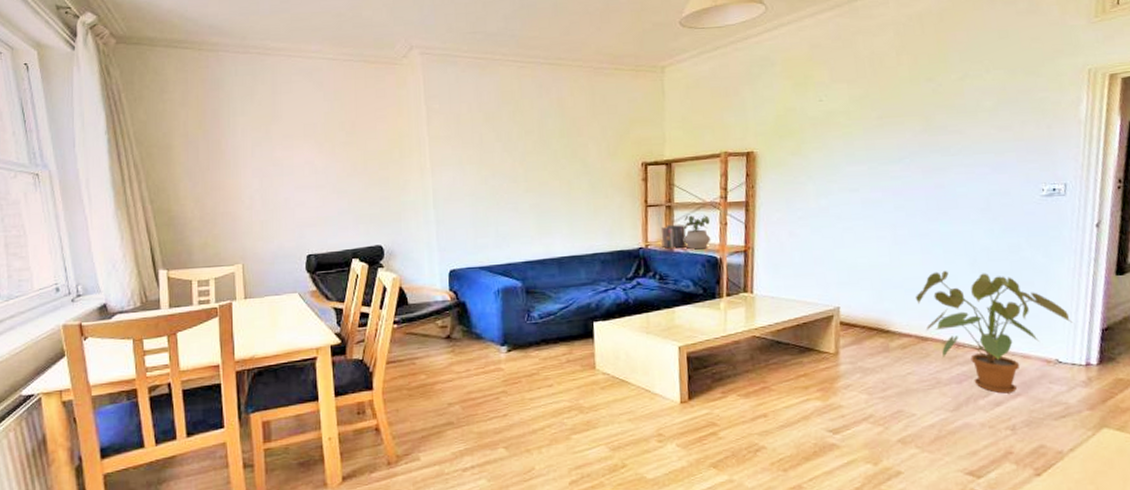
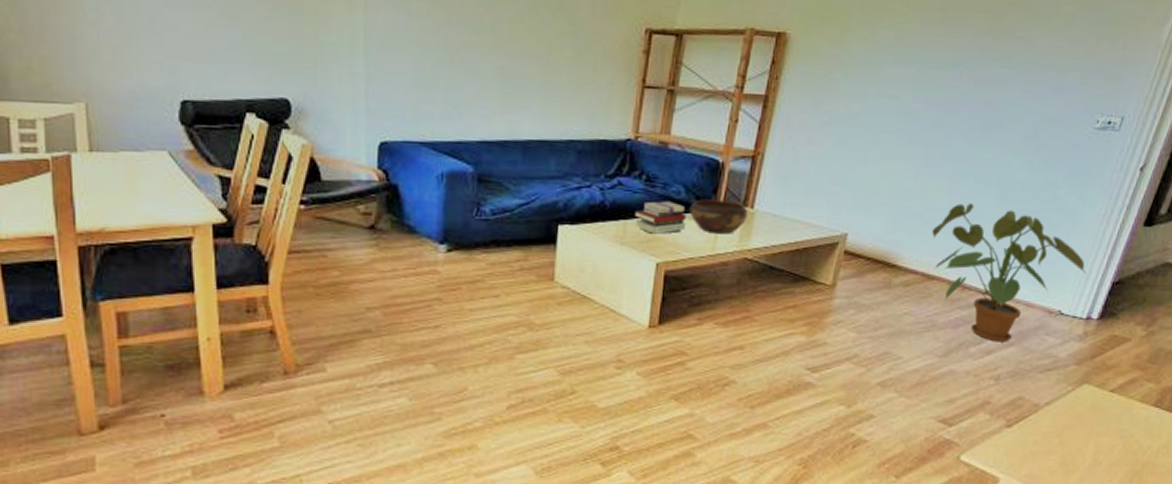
books: none [655,294,698,323] -> present [635,201,686,234]
books: present [660,224,687,249] -> none [655,113,688,145]
potted plant: present [684,214,711,250] -> none [683,104,718,149]
decorative bowl: none [699,288,750,318] -> present [689,199,749,234]

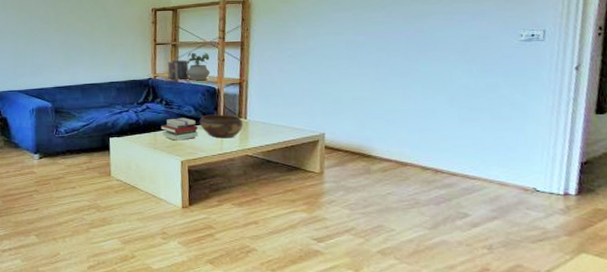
books: none [655,113,688,145] -> present [167,59,189,80]
potted plant: none [683,104,718,149] -> present [187,52,211,81]
house plant: present [931,203,1087,342] -> none [395,105,552,216]

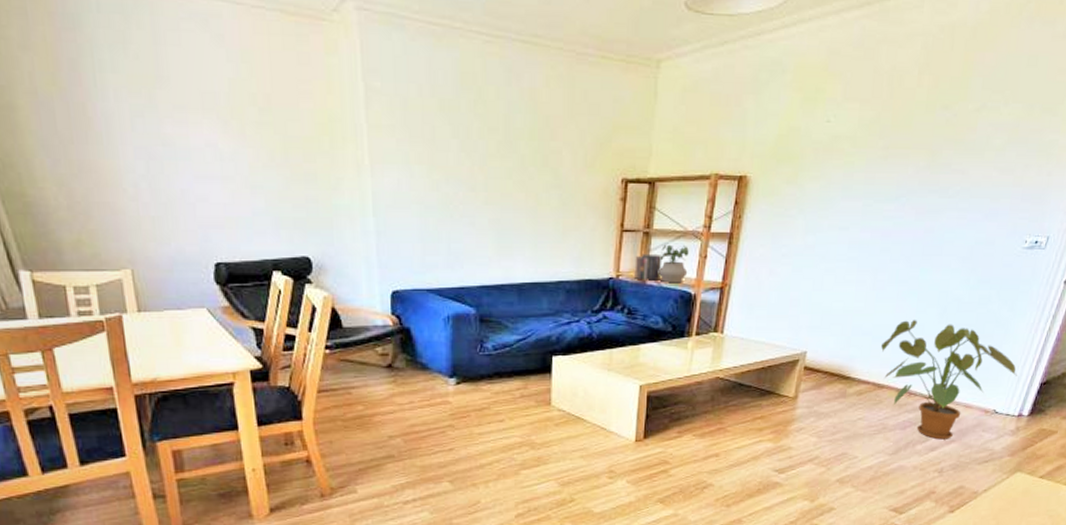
books: present [161,117,198,141] -> none [620,331,664,360]
decorative bowl: present [199,114,244,139] -> none [667,327,719,357]
house plant: none [395,105,552,216] -> present [880,320,1018,440]

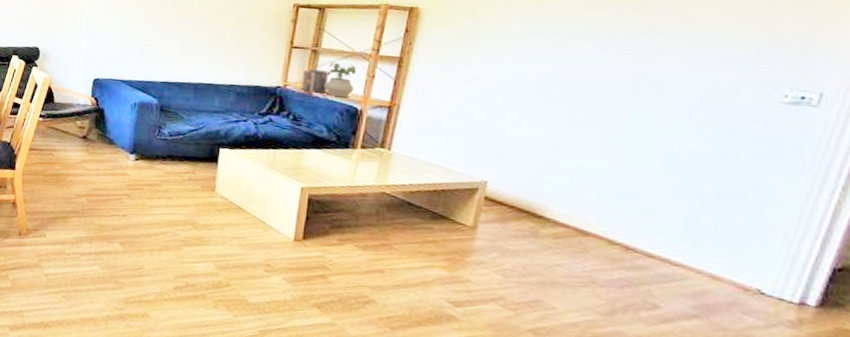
house plant: present [880,320,1018,440] -> none [582,164,793,313]

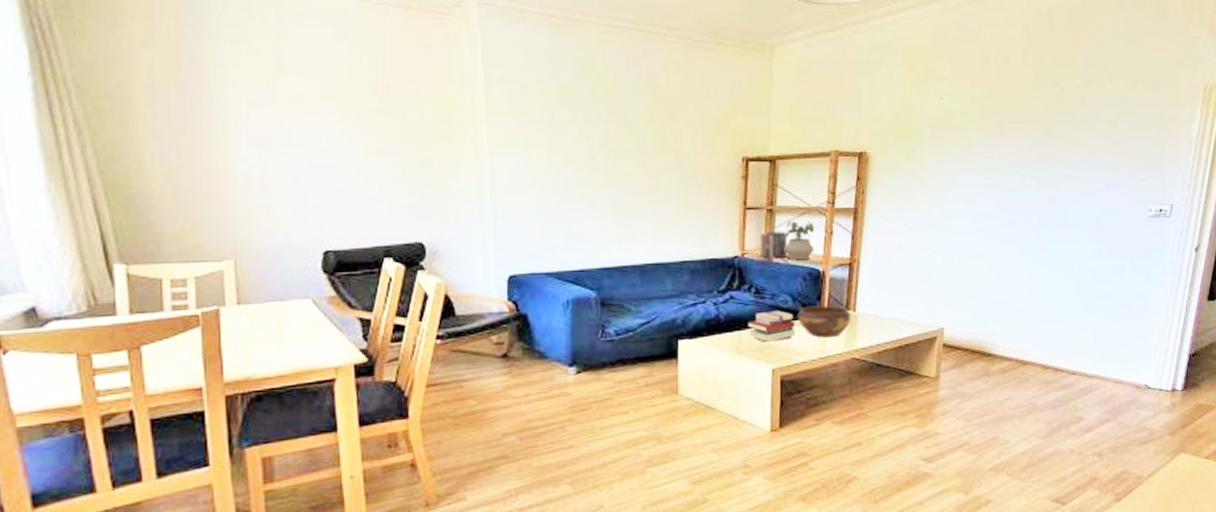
books: none [283,137,328,165] -> present [748,310,795,342]
decorative bowl: none [331,138,386,170] -> present [797,305,852,338]

